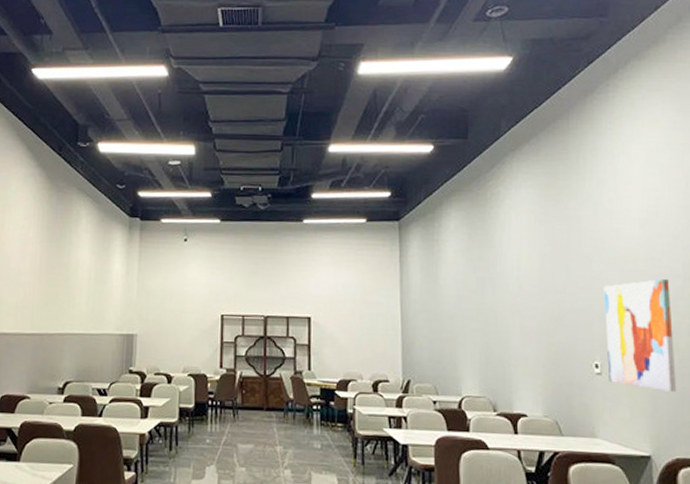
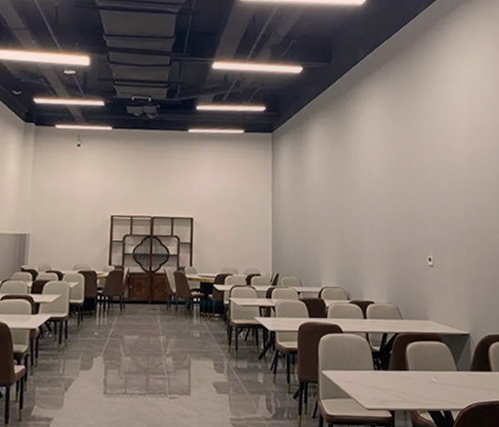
wall art: present [603,279,677,392] -> none [436,187,490,280]

